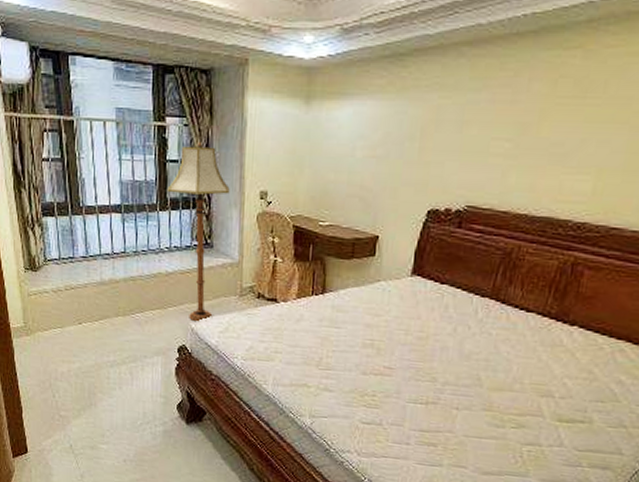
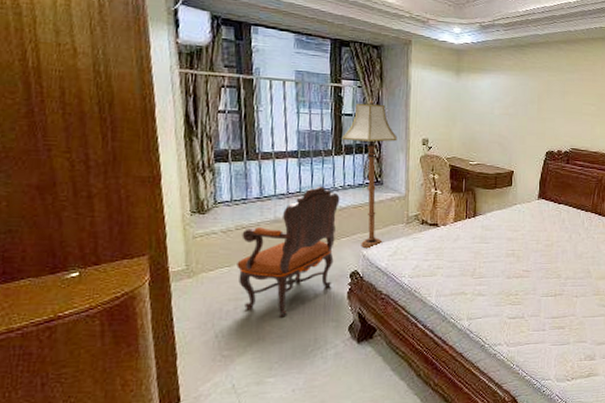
armchair: none [68,246,166,386] -> present [237,185,340,317]

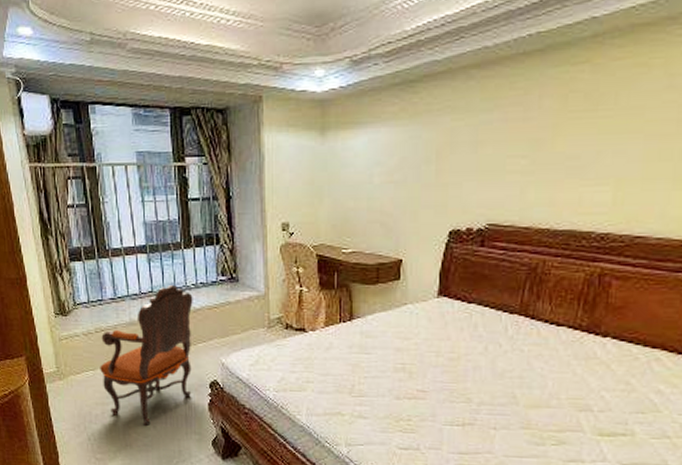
floor lamp: present [342,100,397,249] -> none [190,178,252,357]

